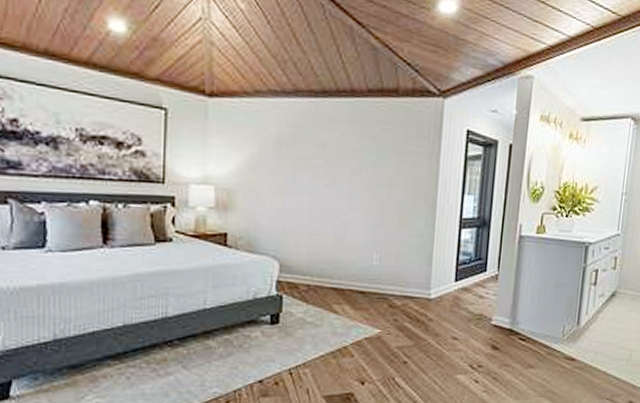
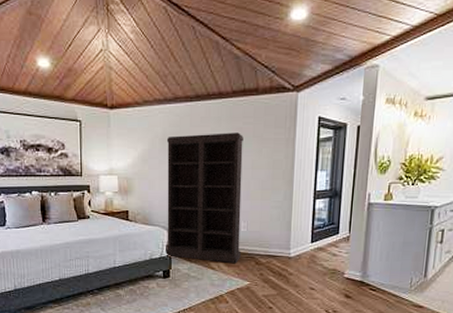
bookshelf: none [275,138,379,307] -> present [166,132,243,264]

